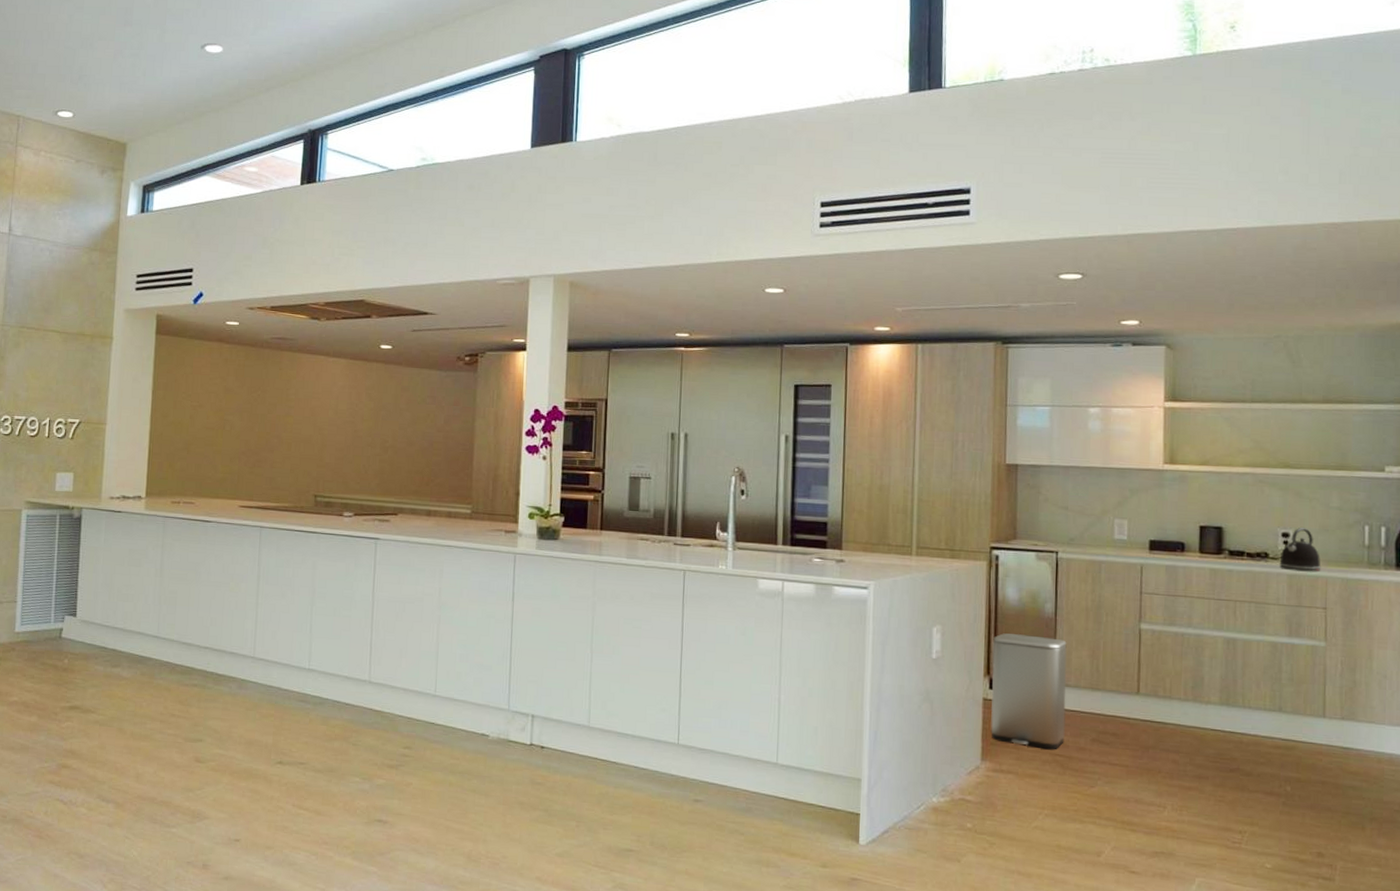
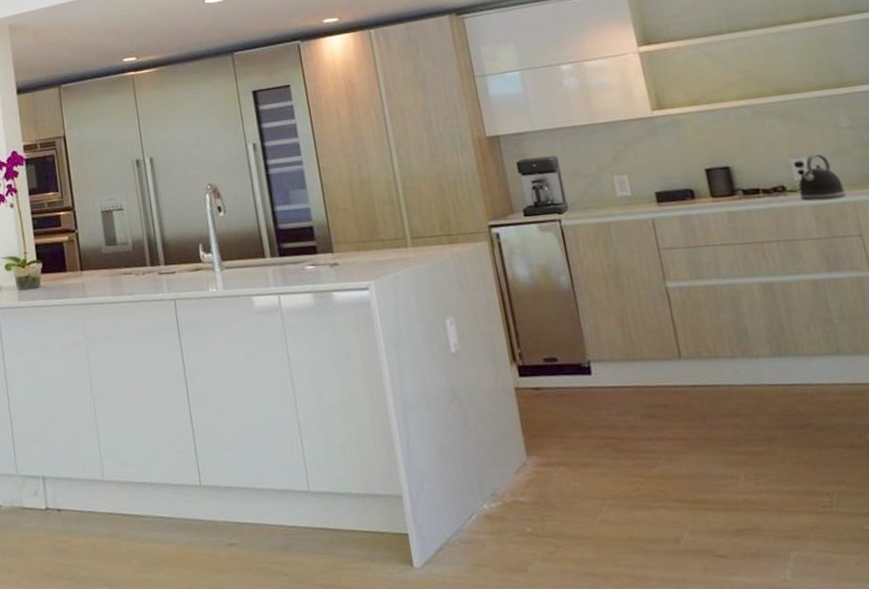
pedal bin: present [991,633,1067,750] -> none [512,311,612,434]
coffee maker: none [1024,490,1068,547] -> present [516,155,569,218]

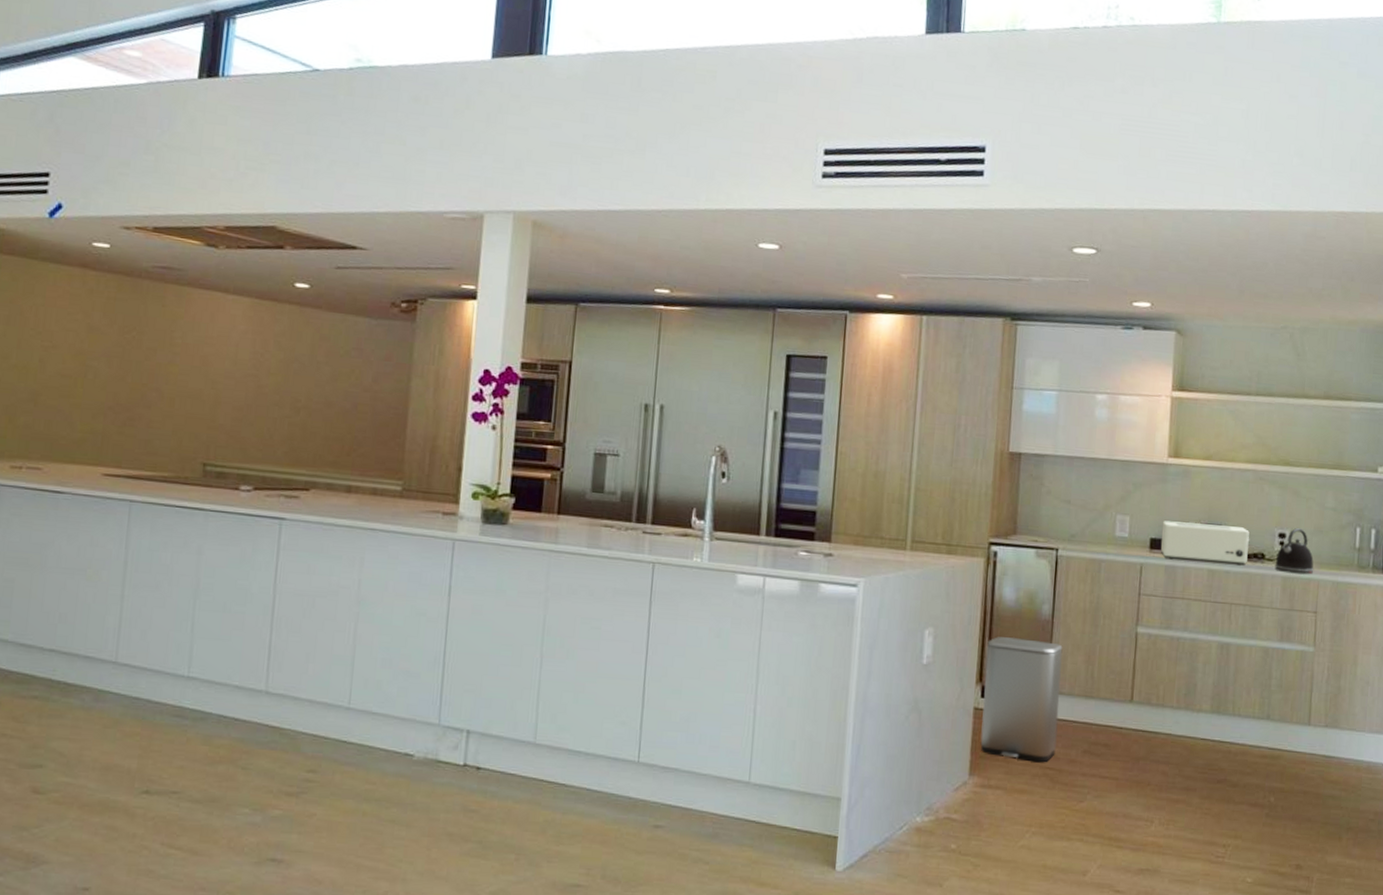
pedal bin: none [512,311,612,434] -> present [980,637,1063,763]
coffee maker: present [516,155,569,218] -> none [1024,481,1071,544]
toaster: none [663,164,768,210] -> present [1160,520,1250,567]

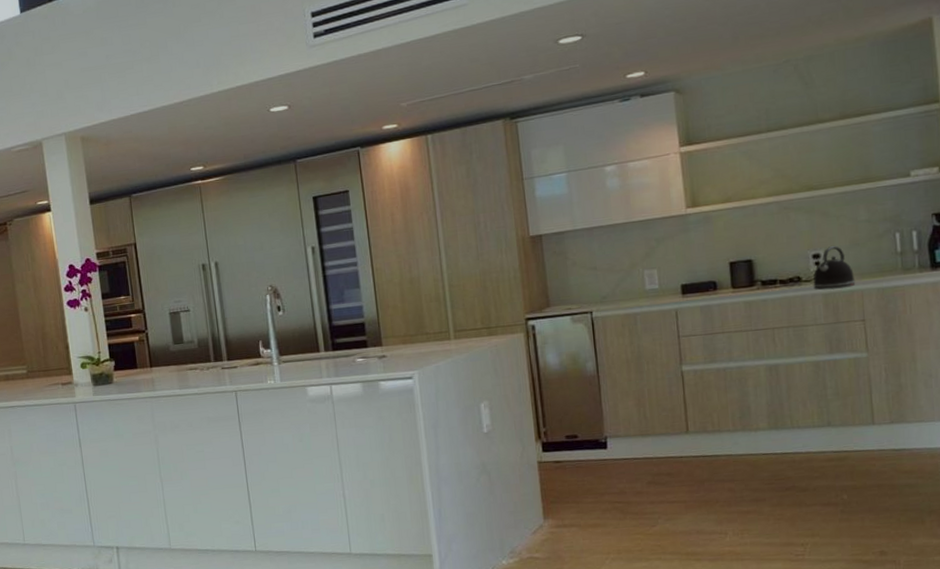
pedal bin: present [980,637,1063,763] -> none [540,394,621,499]
toaster: present [1160,520,1250,567] -> none [690,256,784,301]

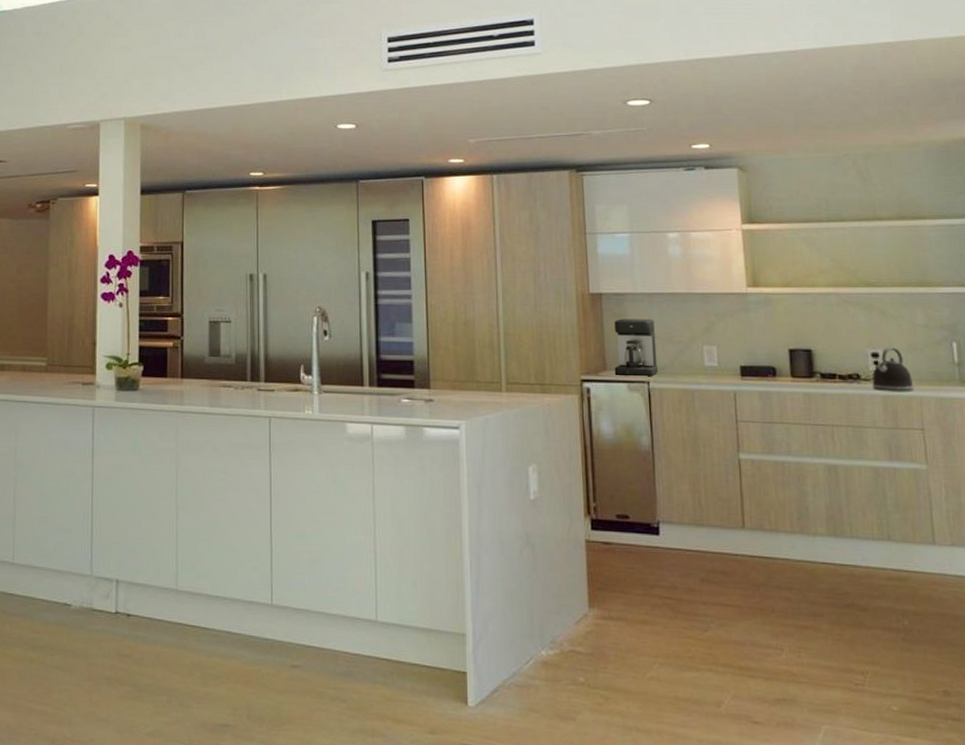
coffee maker: none [556,252,601,310] -> present [614,319,659,377]

